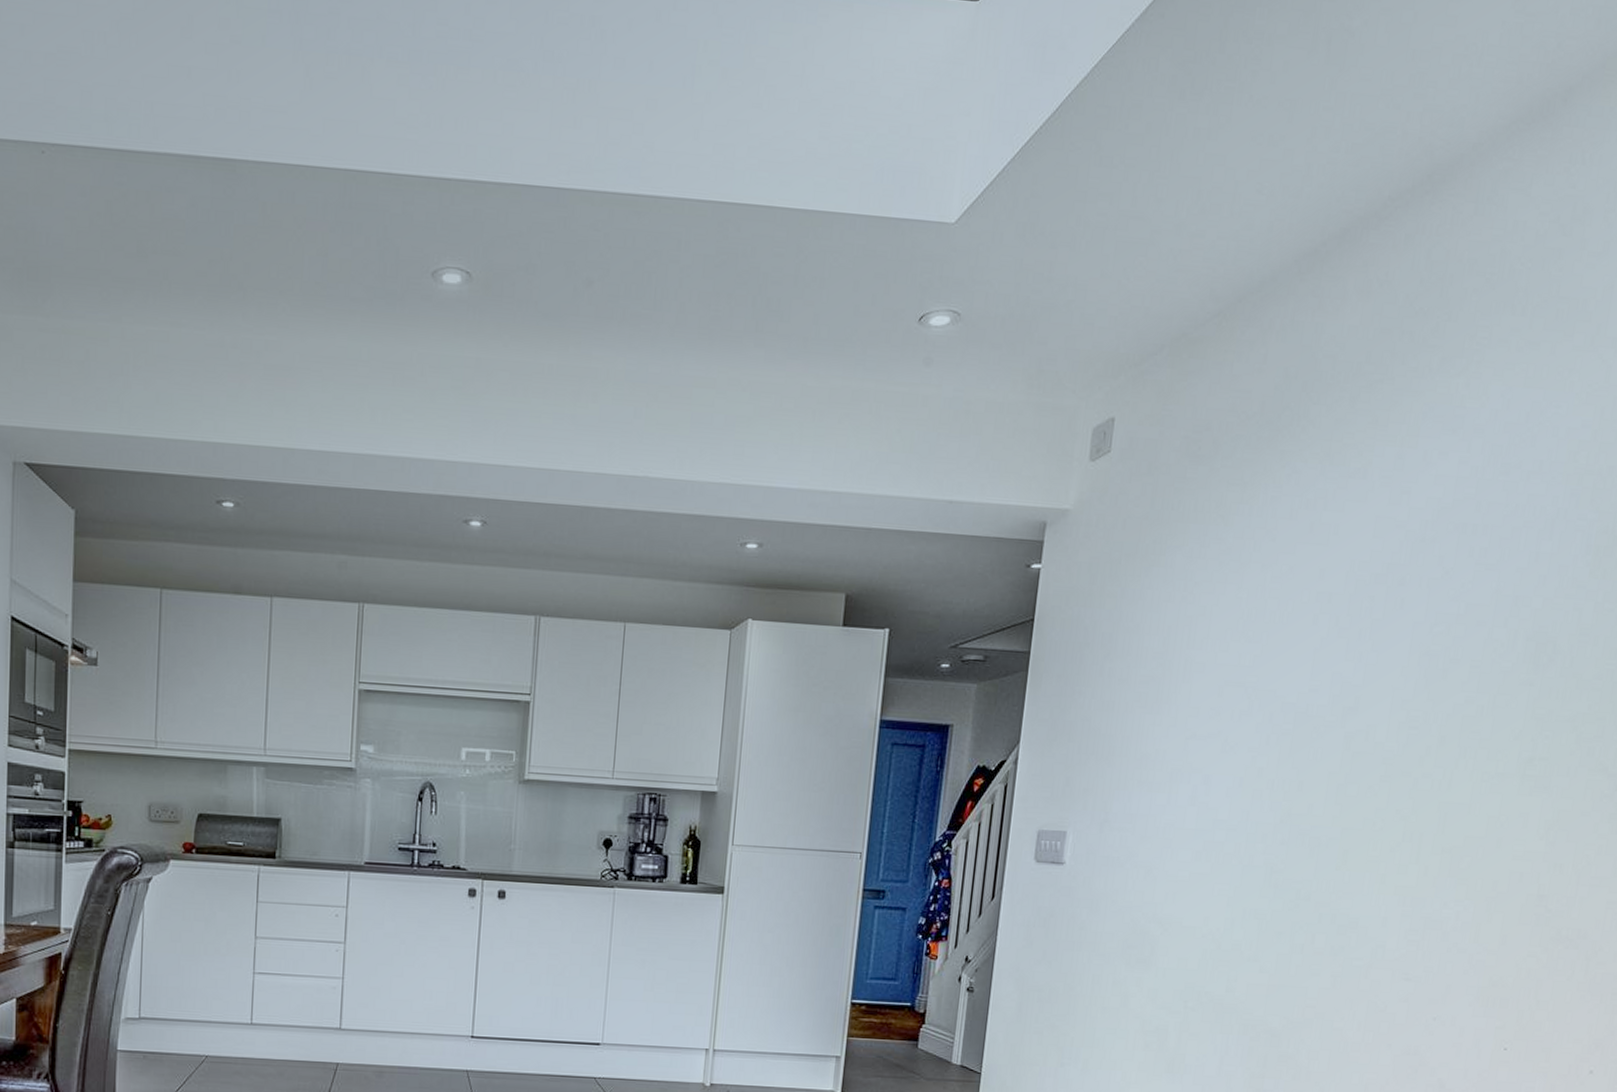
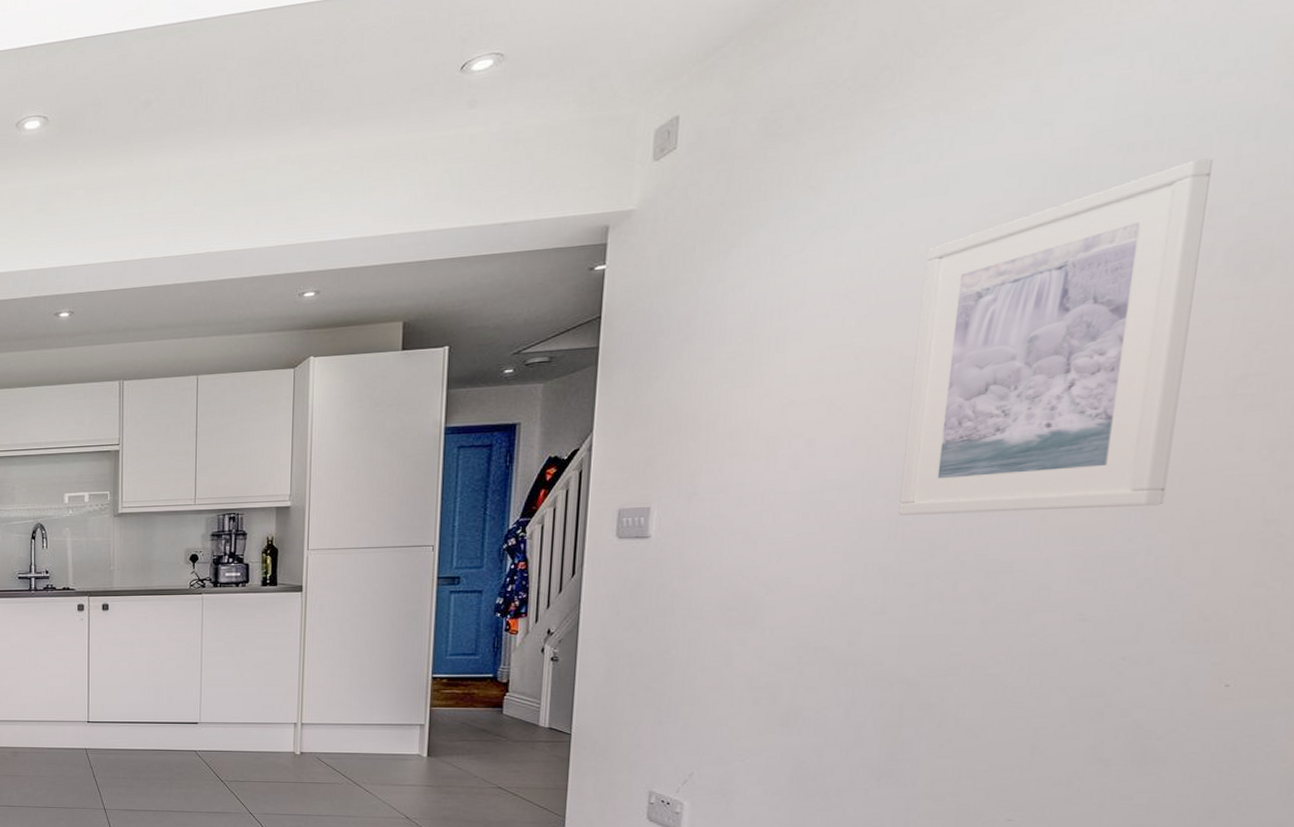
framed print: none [1273,549,1520,874] -> present [898,158,1213,515]

